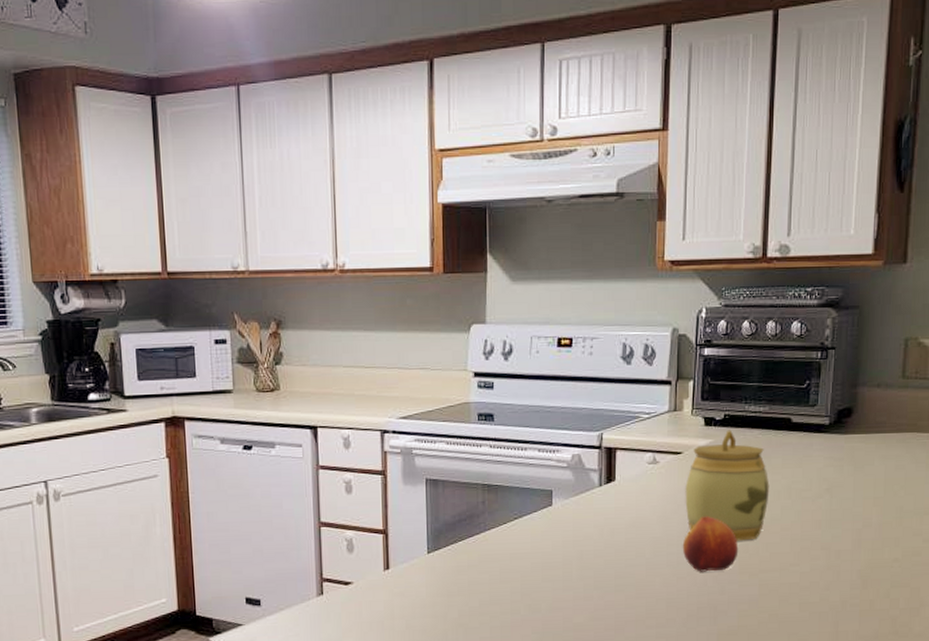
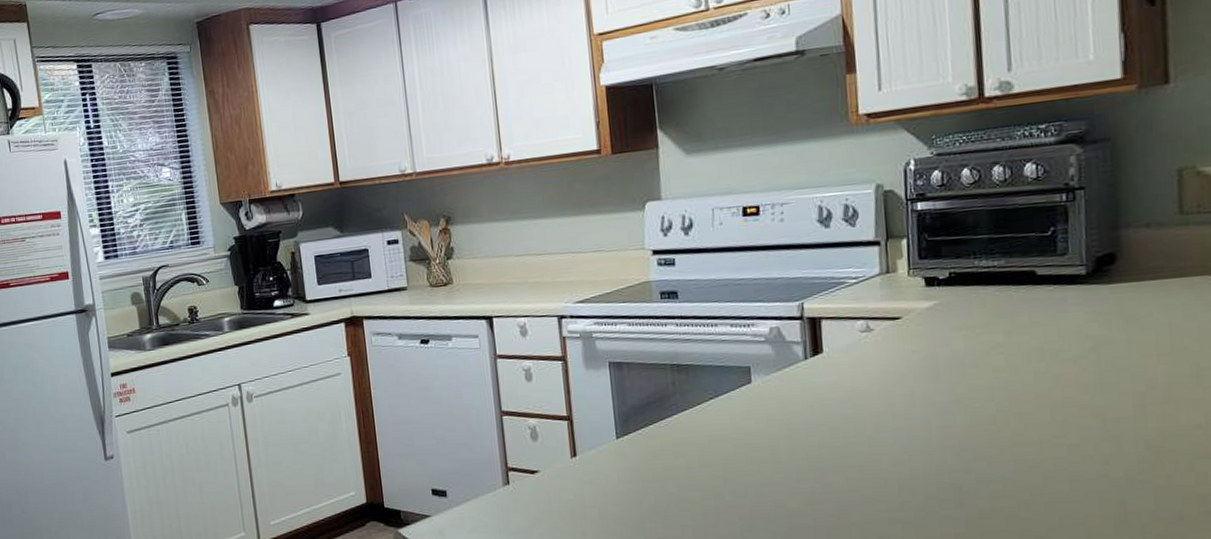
fruit: present [682,516,739,572] -> none [911,386,984,449]
jar: present [685,430,770,541] -> none [908,289,1016,412]

